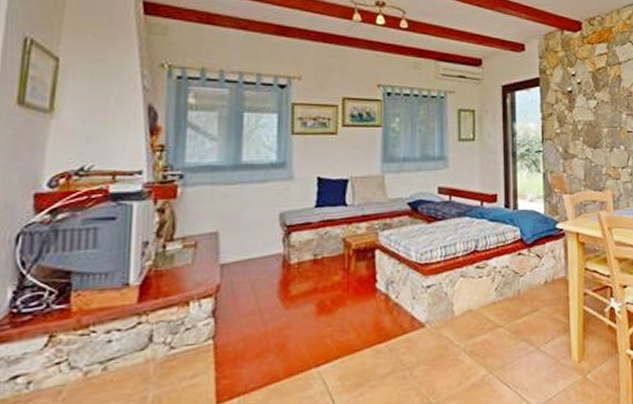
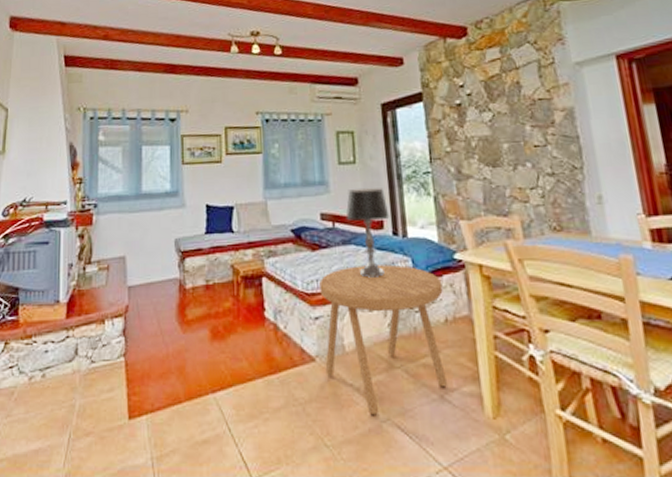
side table: none [433,234,545,371] -> present [319,264,448,414]
table lamp: none [462,164,503,247] -> present [346,188,390,278]

